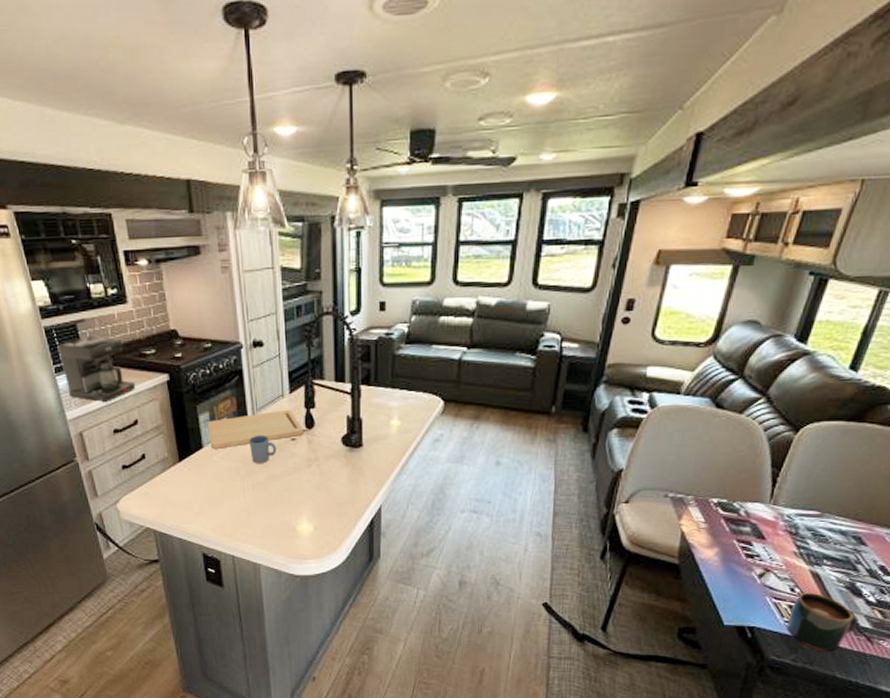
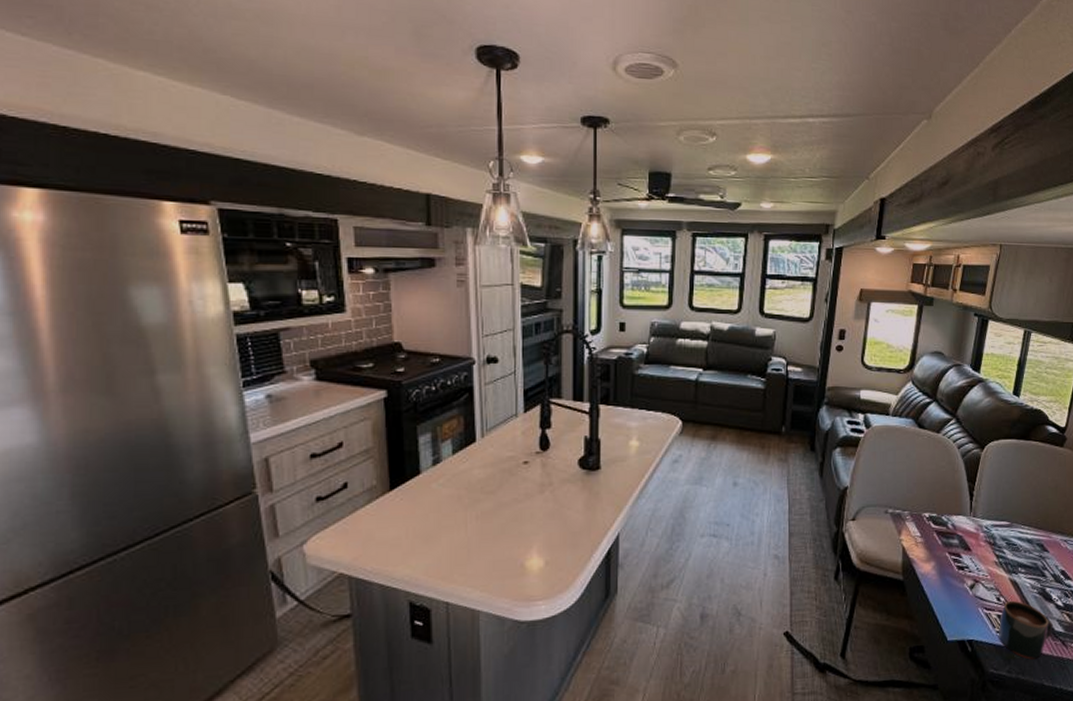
coffee maker: present [57,336,136,402] -> none [250,346,345,421]
cutting board: present [207,409,303,449] -> none [428,430,537,475]
mug: present [249,434,277,464] -> none [476,458,507,491]

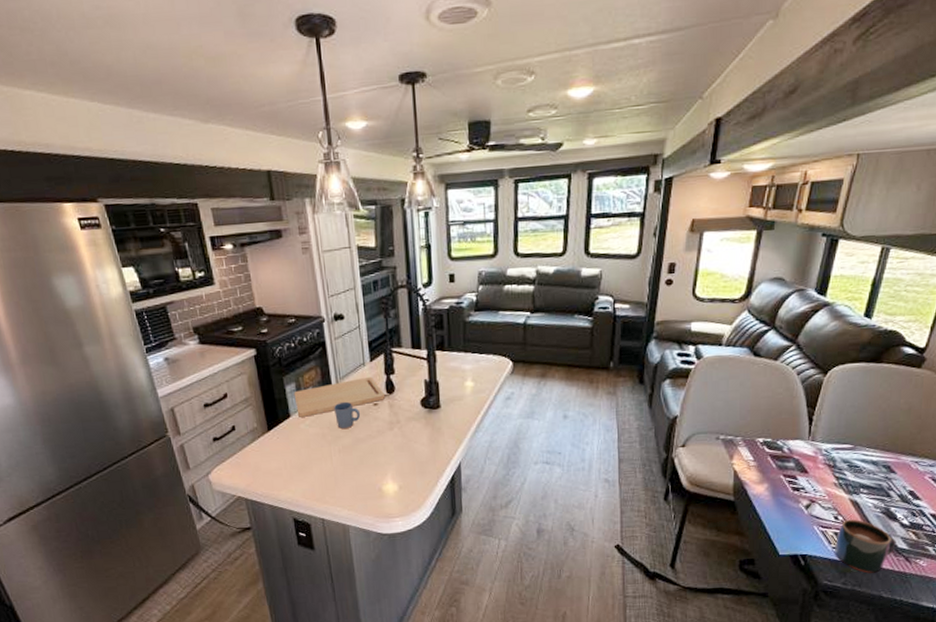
cutting board: none [428,430,537,475] -> present [293,376,385,417]
mug: none [476,458,507,491] -> present [334,401,361,430]

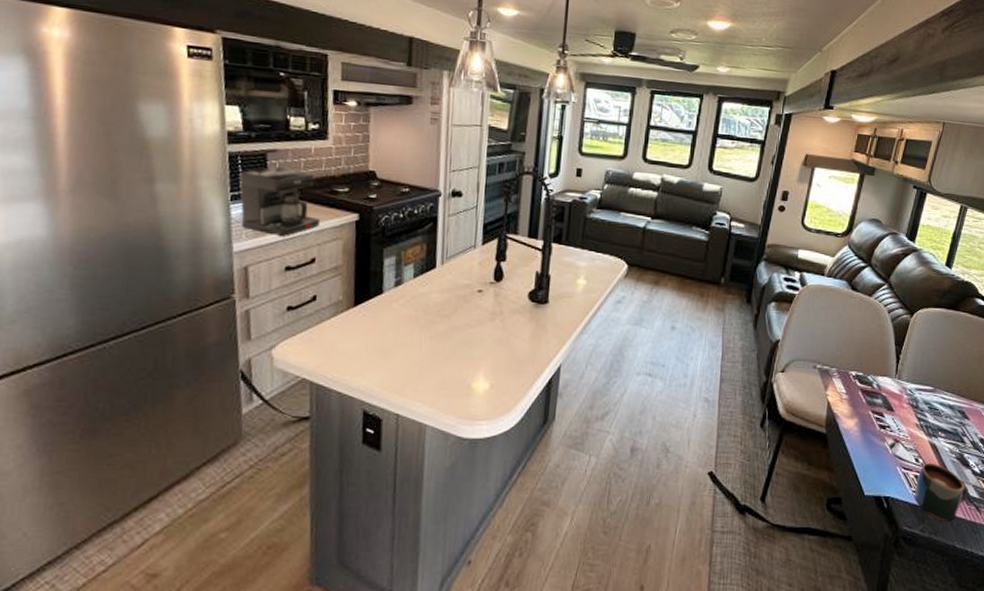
coffee maker: none [148,316,225,378] -> present [239,167,321,236]
cutting board: present [293,376,385,417] -> none [391,260,491,296]
mug: present [334,401,361,430] -> none [433,283,462,315]

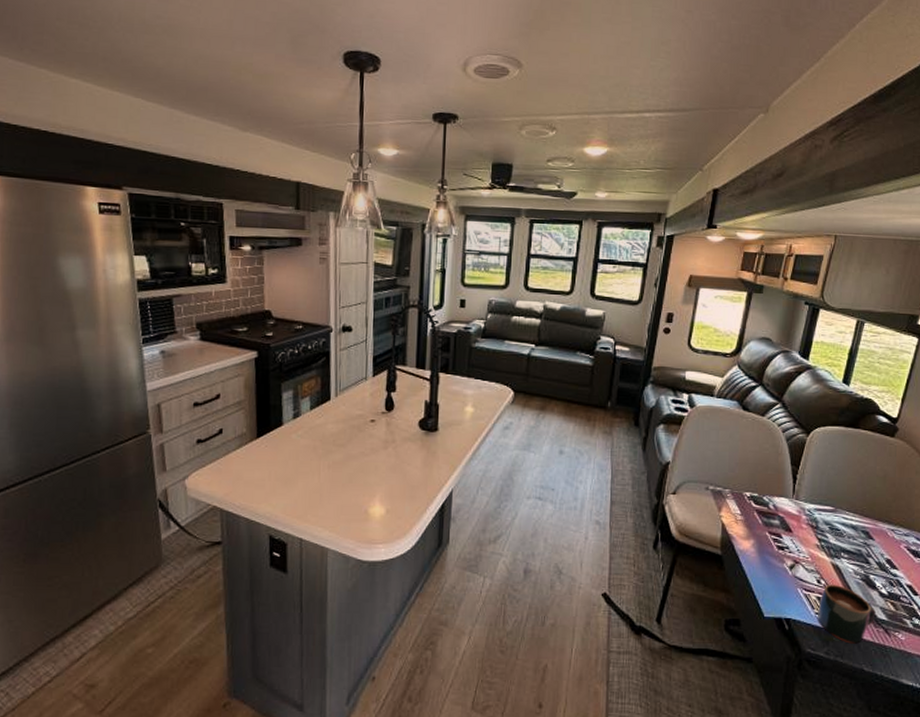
coffee maker: present [239,167,321,236] -> none [149,310,223,375]

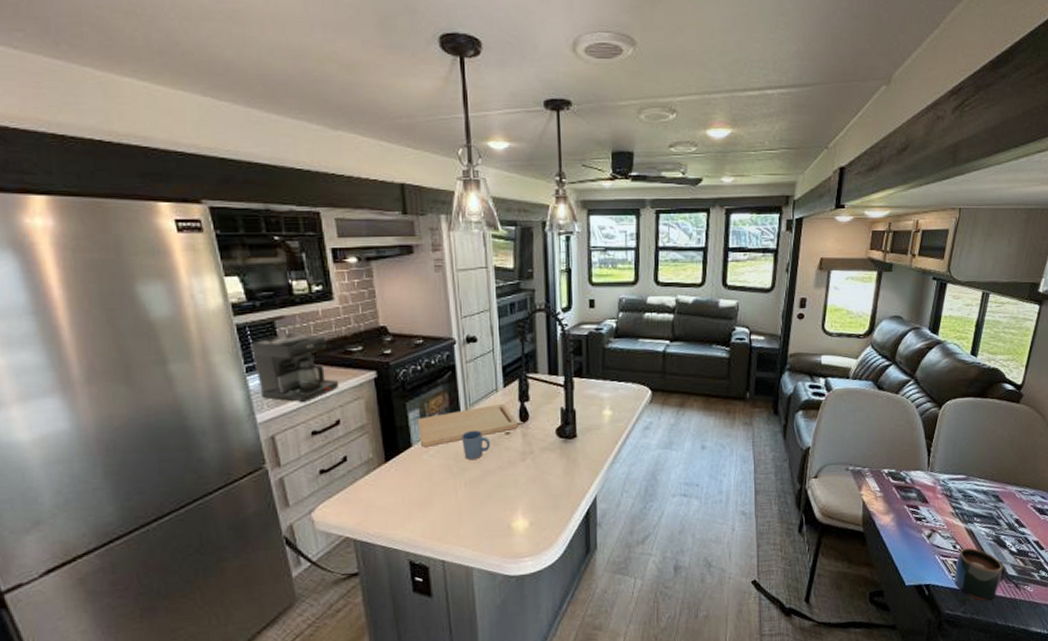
coffee maker: none [149,310,223,375] -> present [250,333,340,402]
cutting board: none [290,391,383,427] -> present [417,403,517,447]
mug: none [329,415,356,444] -> present [462,430,491,461]

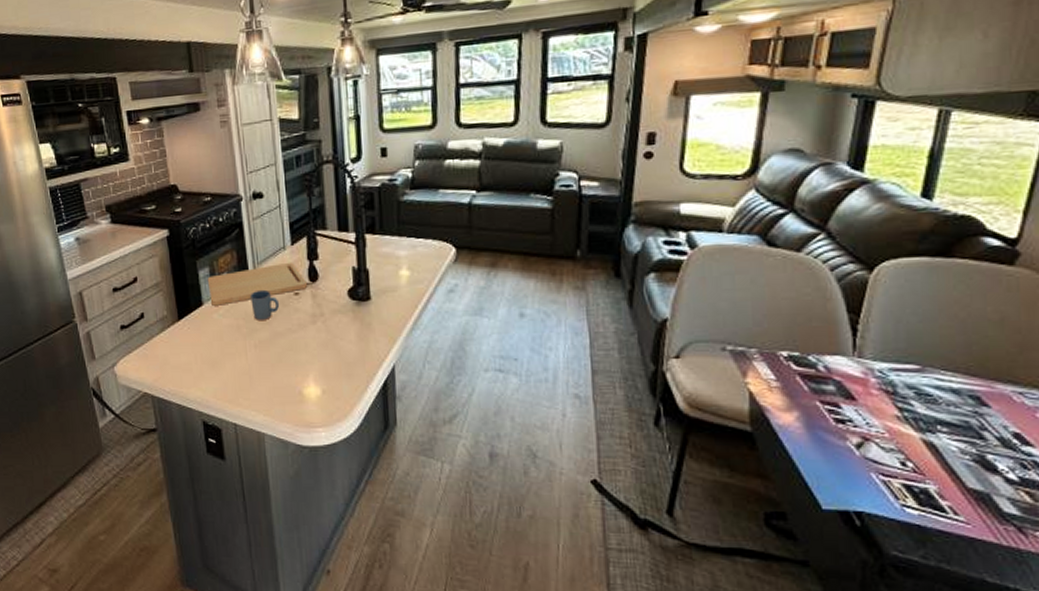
coffee maker: present [250,333,340,402] -> none [61,194,136,260]
mug: present [954,547,1007,601] -> none [905,467,1000,546]

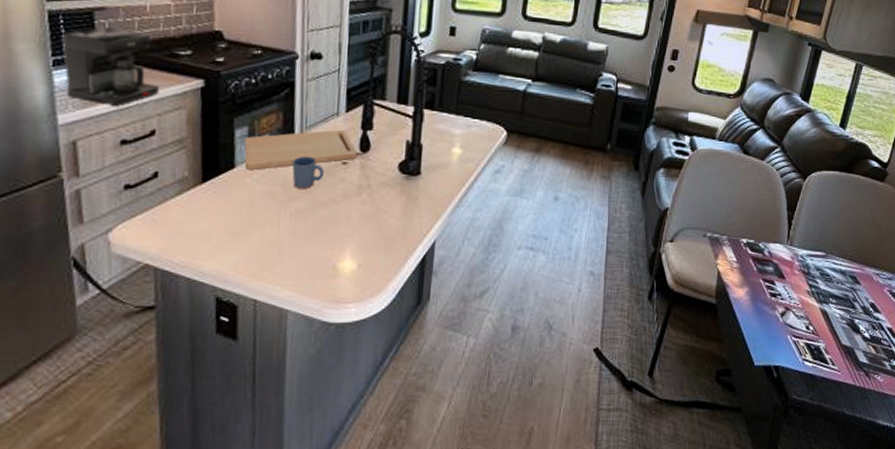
coffee maker: none [61,194,136,260] -> present [62,27,160,106]

